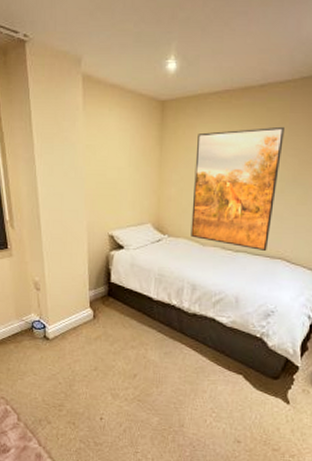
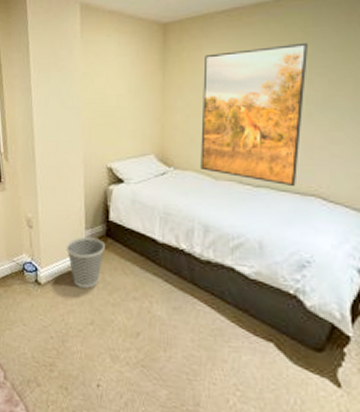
wastebasket: none [71,297,107,341] -> present [65,237,105,288]

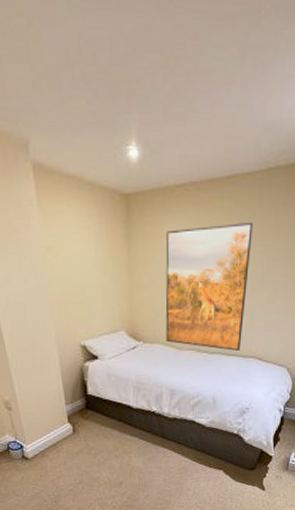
wastebasket: present [65,237,105,288] -> none [48,411,86,456]

